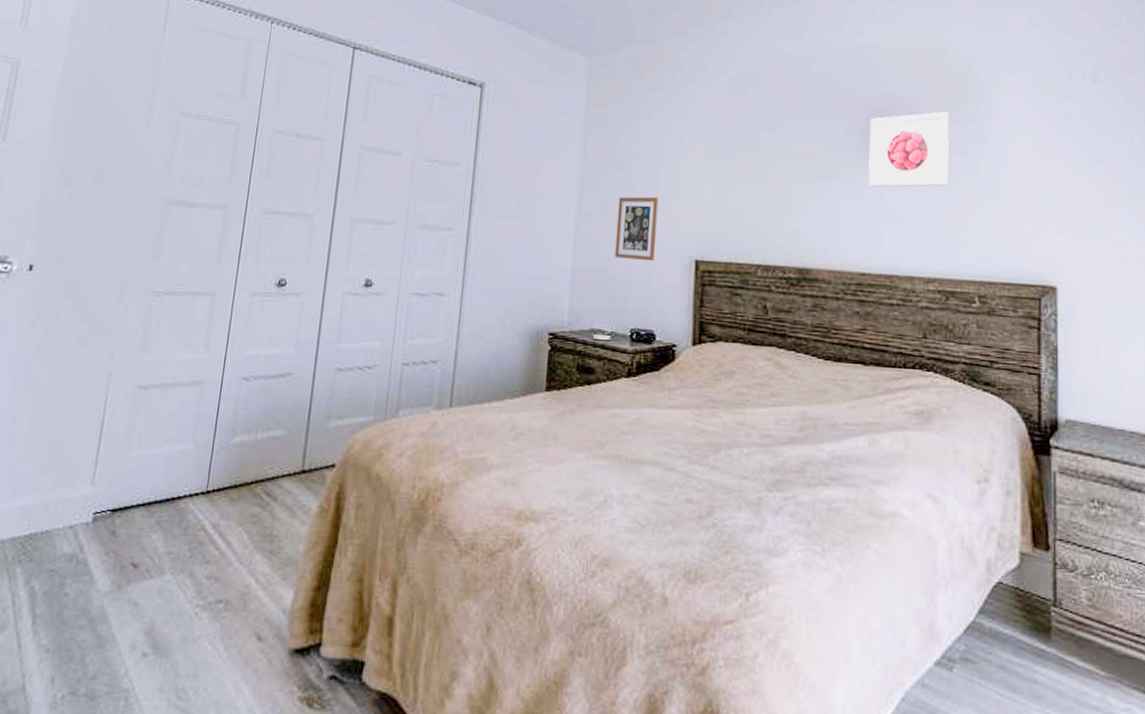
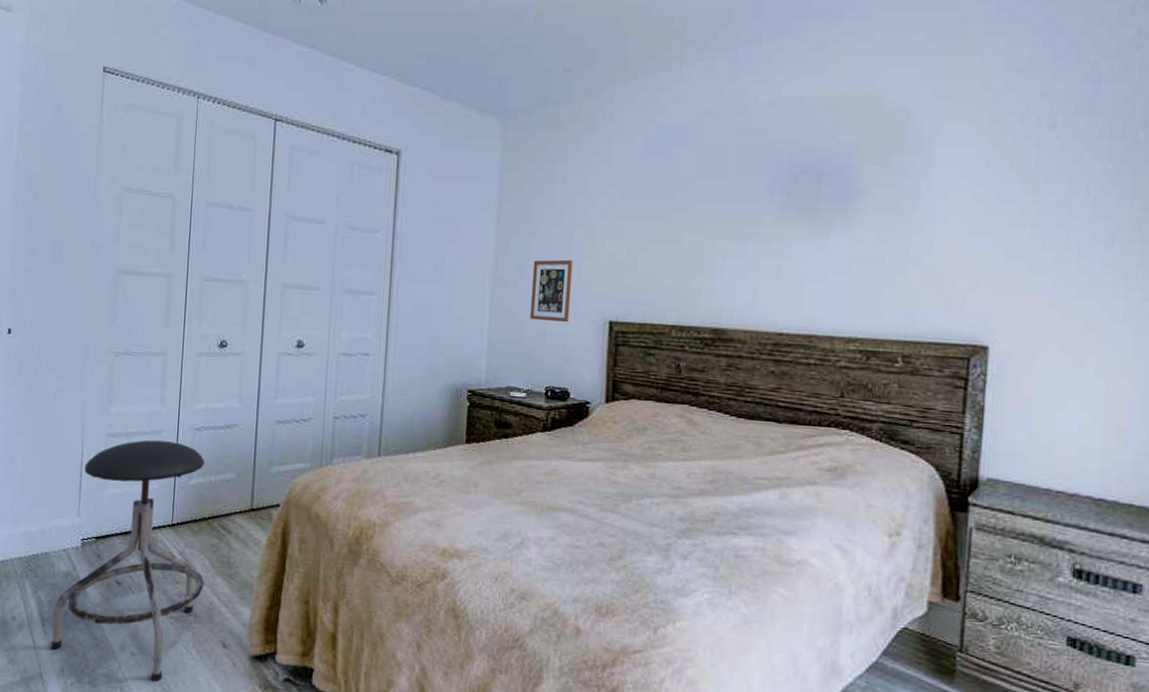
stool: none [40,392,251,690] -> present [50,440,205,682]
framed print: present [868,111,949,187] -> none [790,165,881,246]

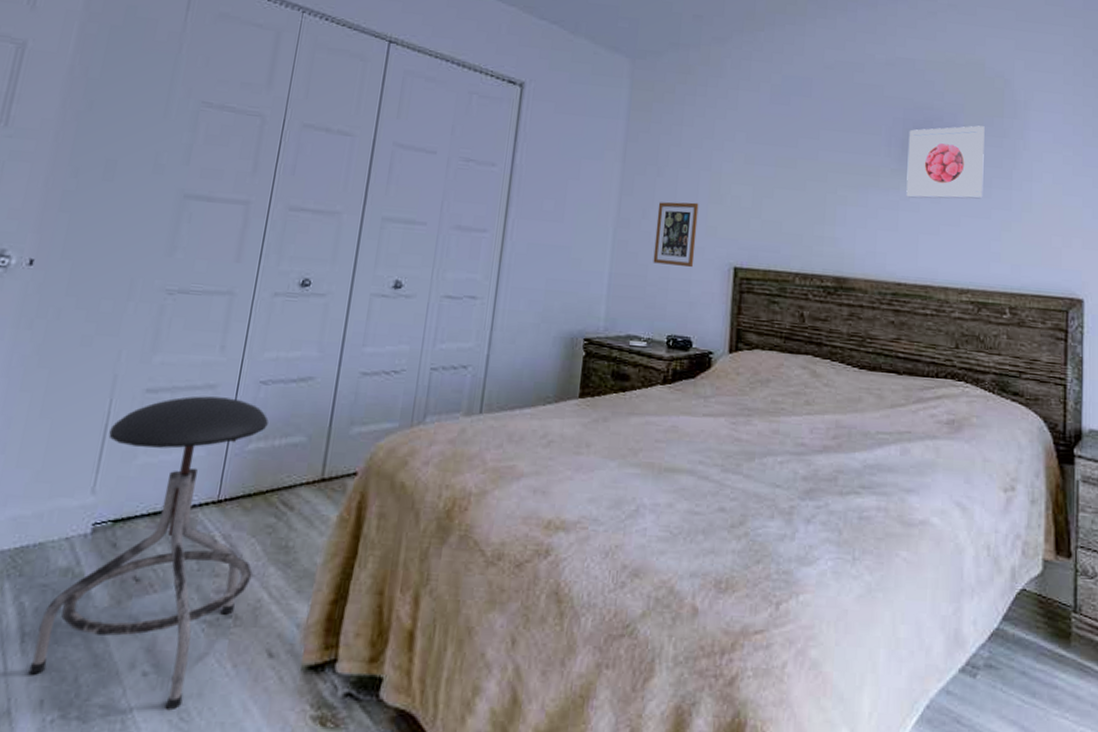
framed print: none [790,165,881,246] -> present [906,125,985,199]

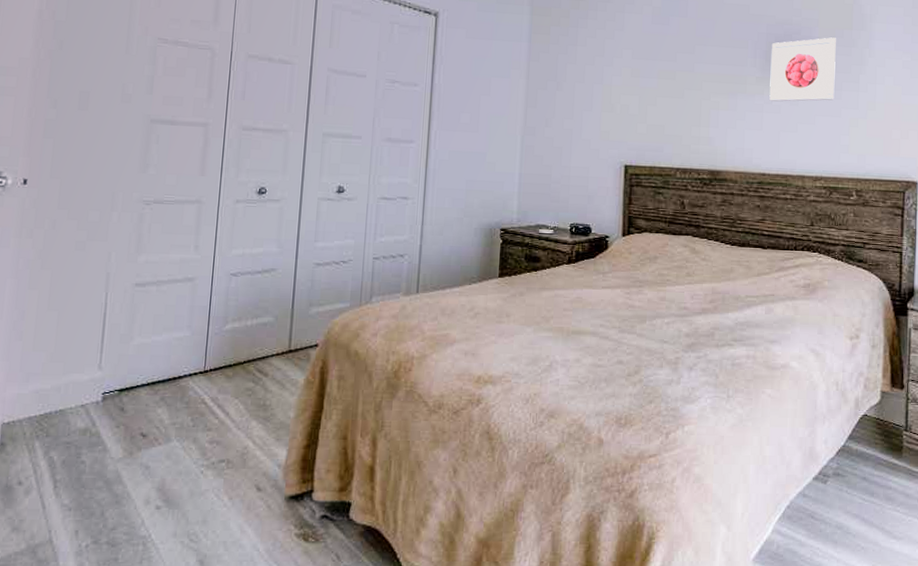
stool: present [28,396,269,711] -> none [63,287,241,534]
picture frame: present [653,202,699,268] -> none [556,111,593,167]

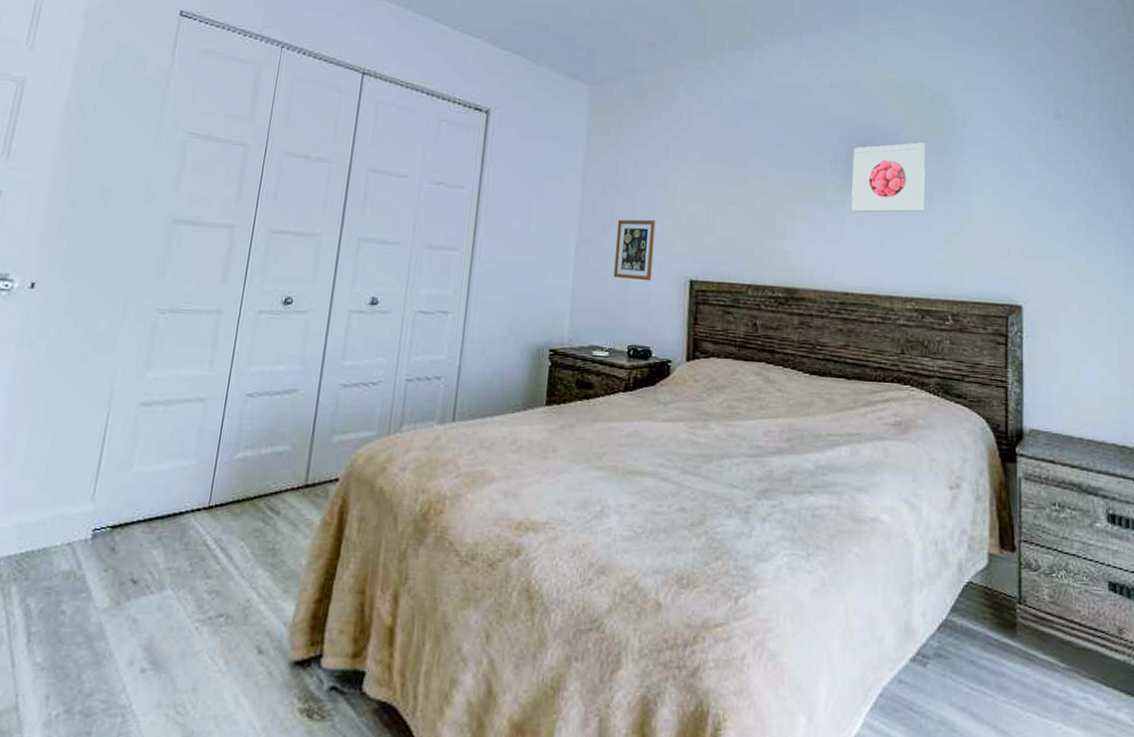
picture frame: none [556,111,593,167] -> present [613,219,656,282]

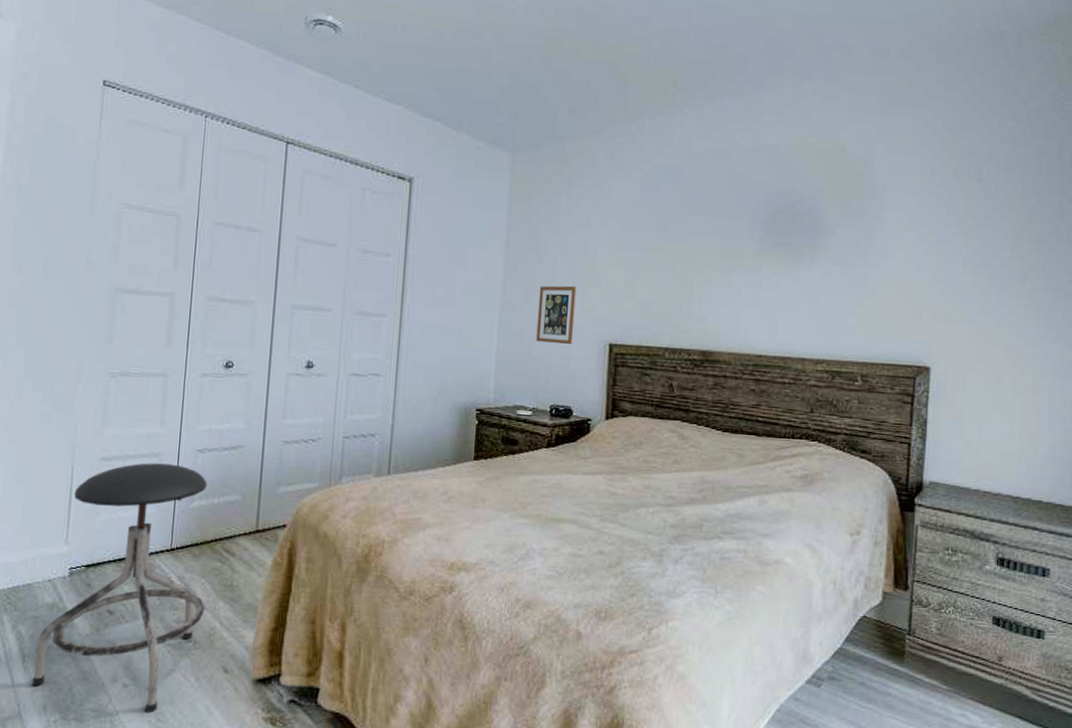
stool: none [35,408,255,705] -> present [31,463,207,714]
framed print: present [852,142,925,213] -> none [768,207,844,278]

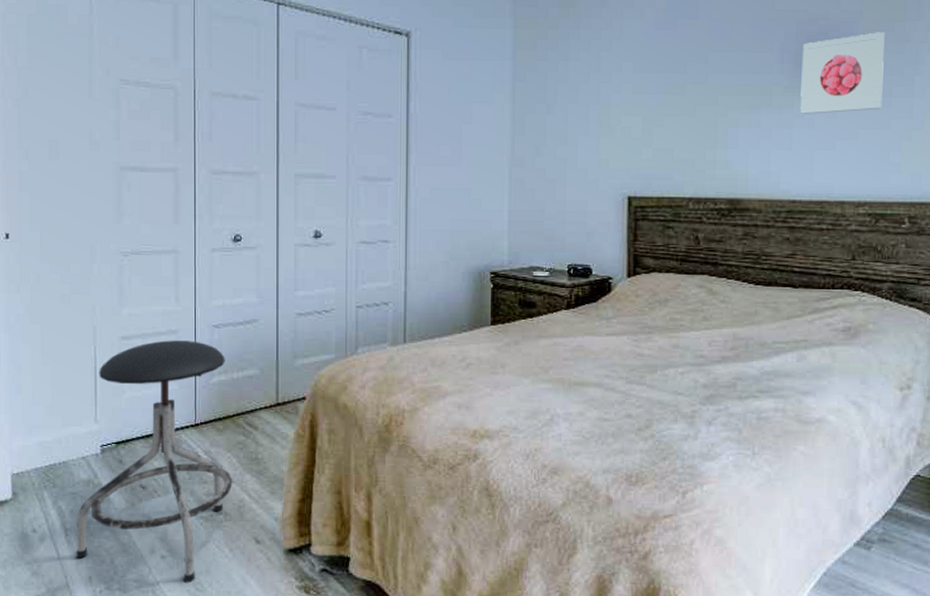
picture frame: present [536,285,577,345] -> none [549,137,590,200]
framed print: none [768,207,844,278] -> present [800,32,885,114]

